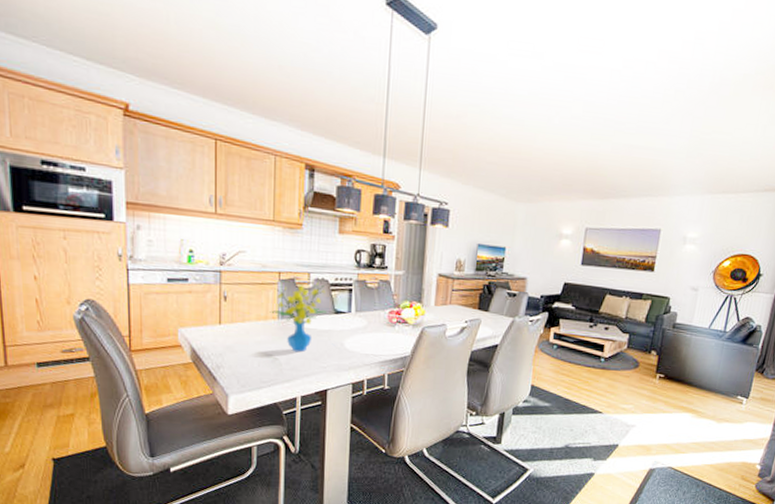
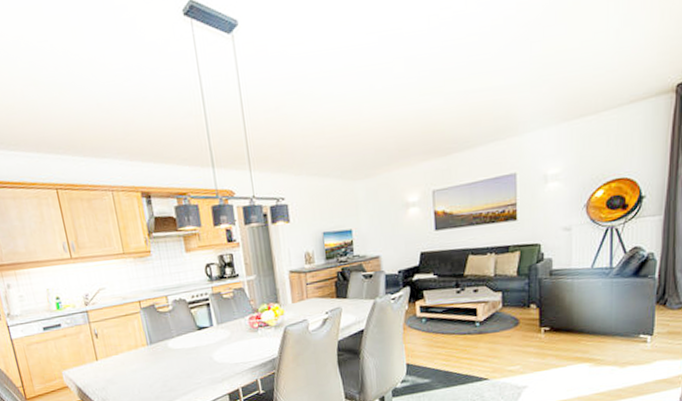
bouquet: present [269,282,326,353] -> none [138,303,190,374]

